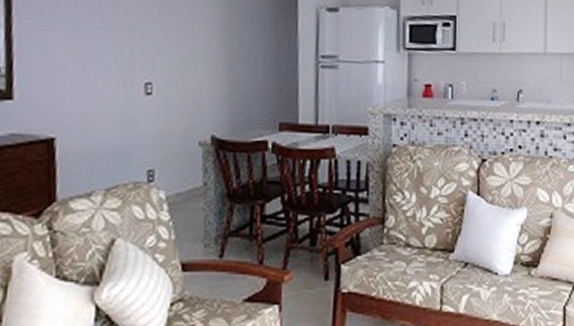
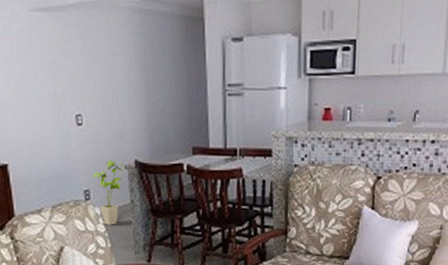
house plant: none [159,136,200,212] -> present [92,161,126,225]

